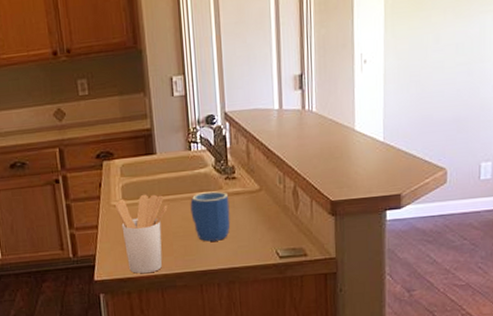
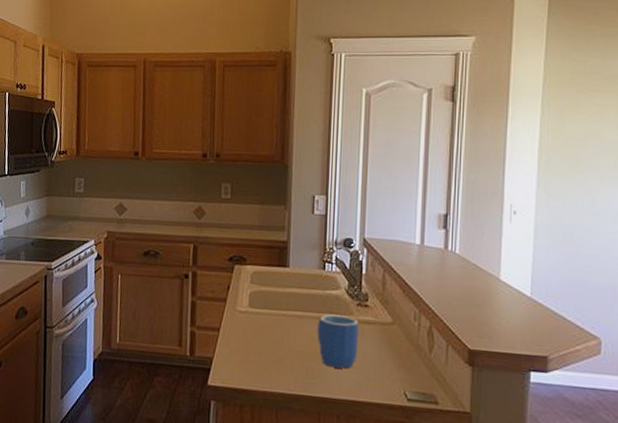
utensil holder: present [115,194,168,274] -> none [241,305,294,389]

